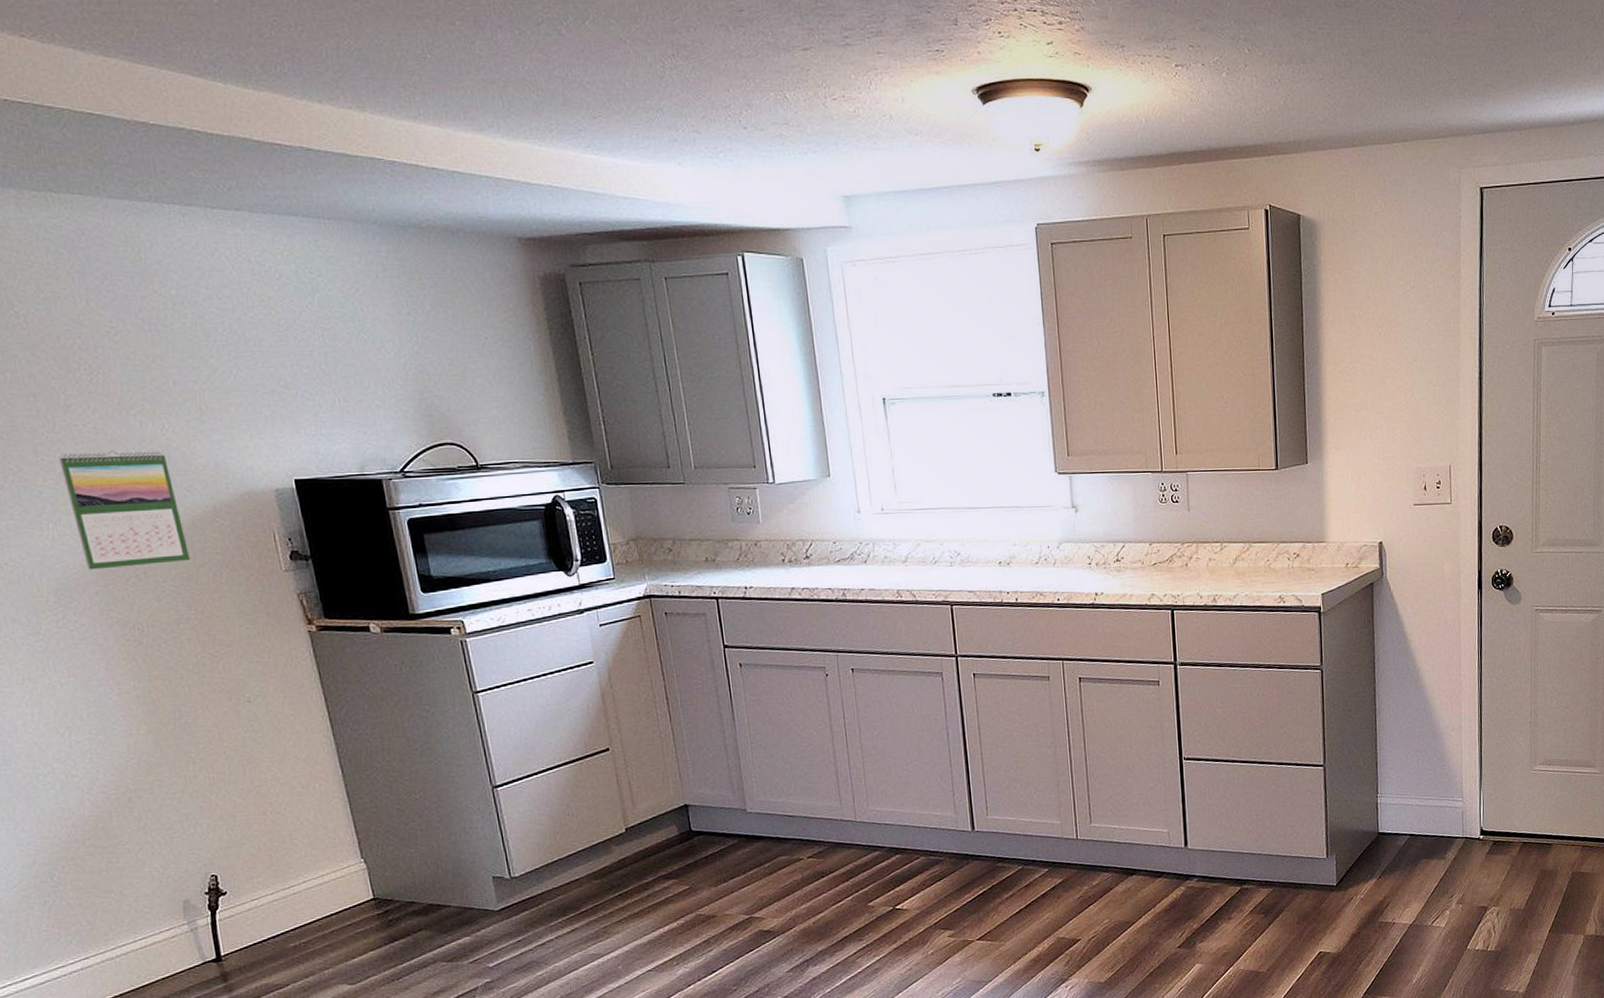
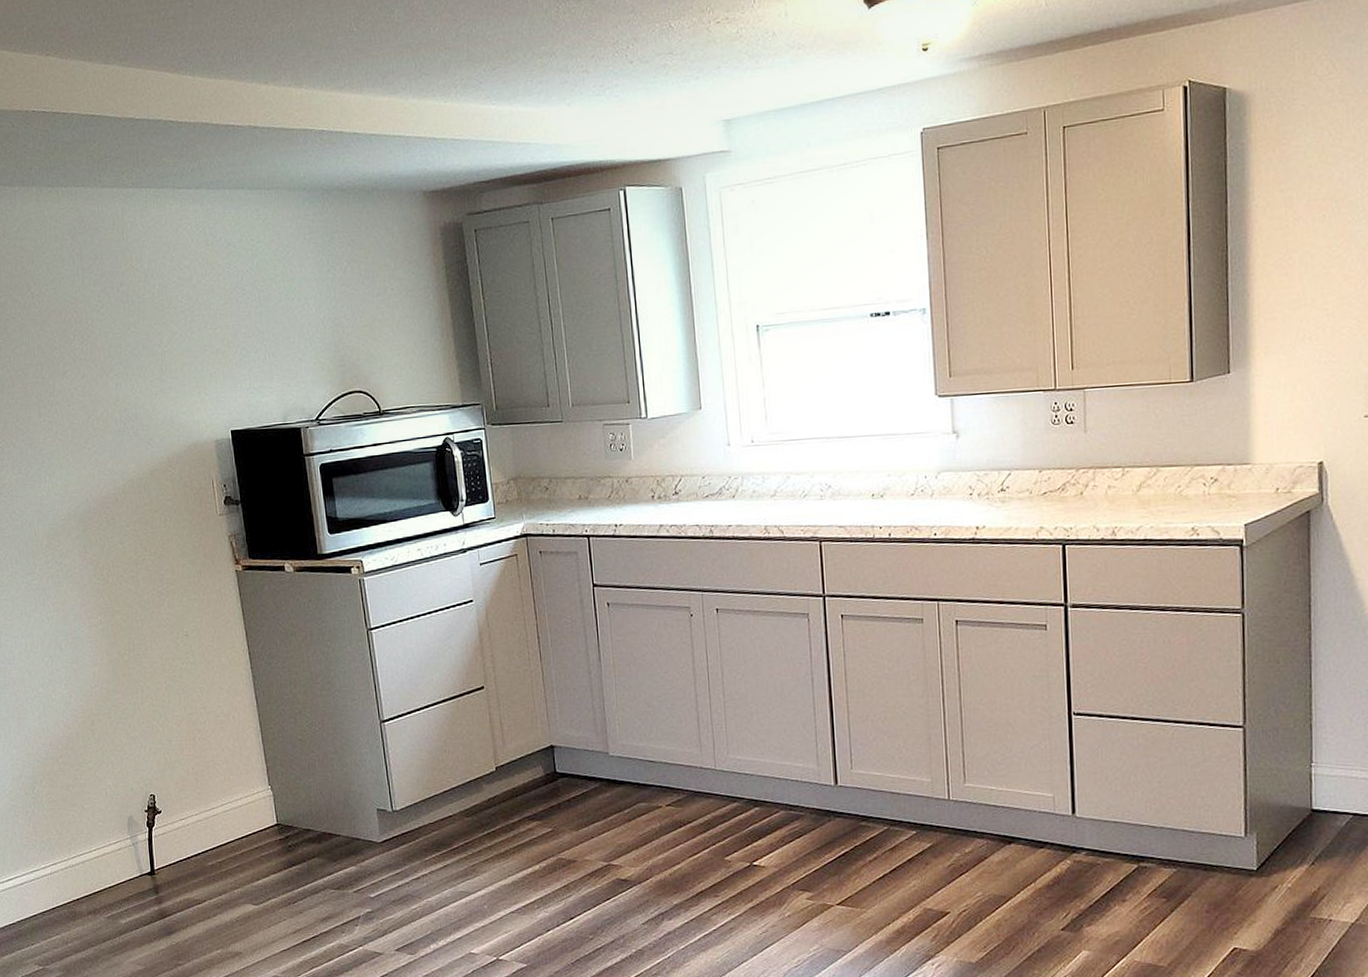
calendar: present [58,451,190,570] -> none [56,409,147,517]

